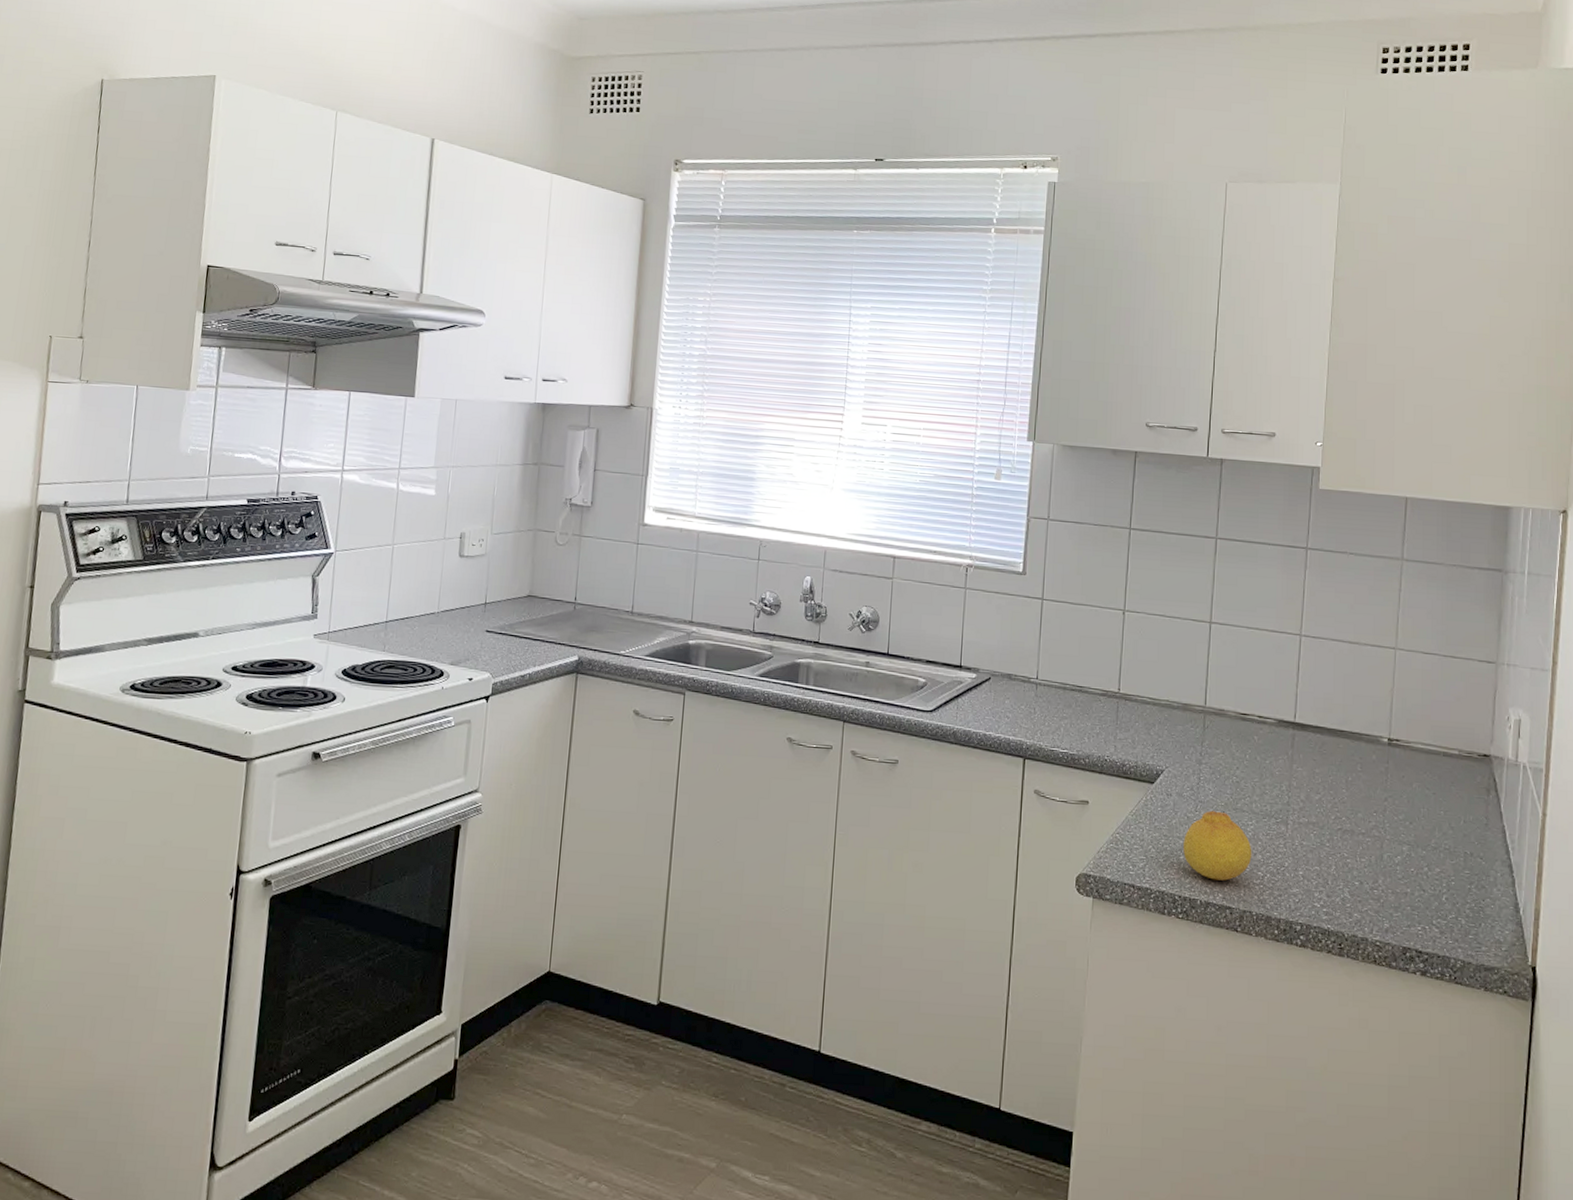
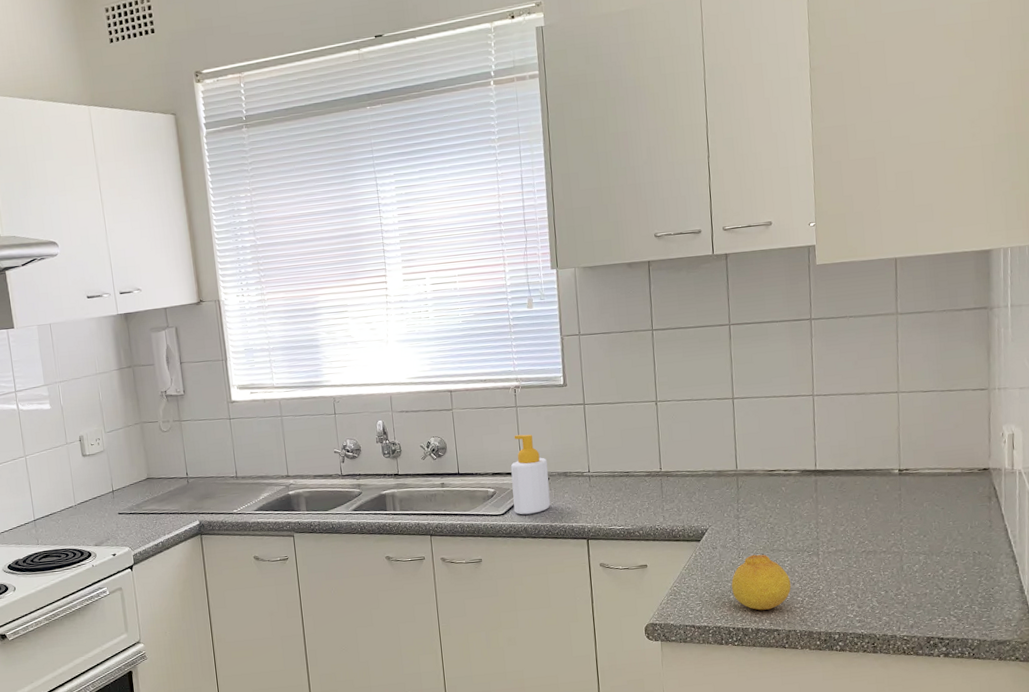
soap bottle: none [944,621,992,717] -> present [510,434,551,515]

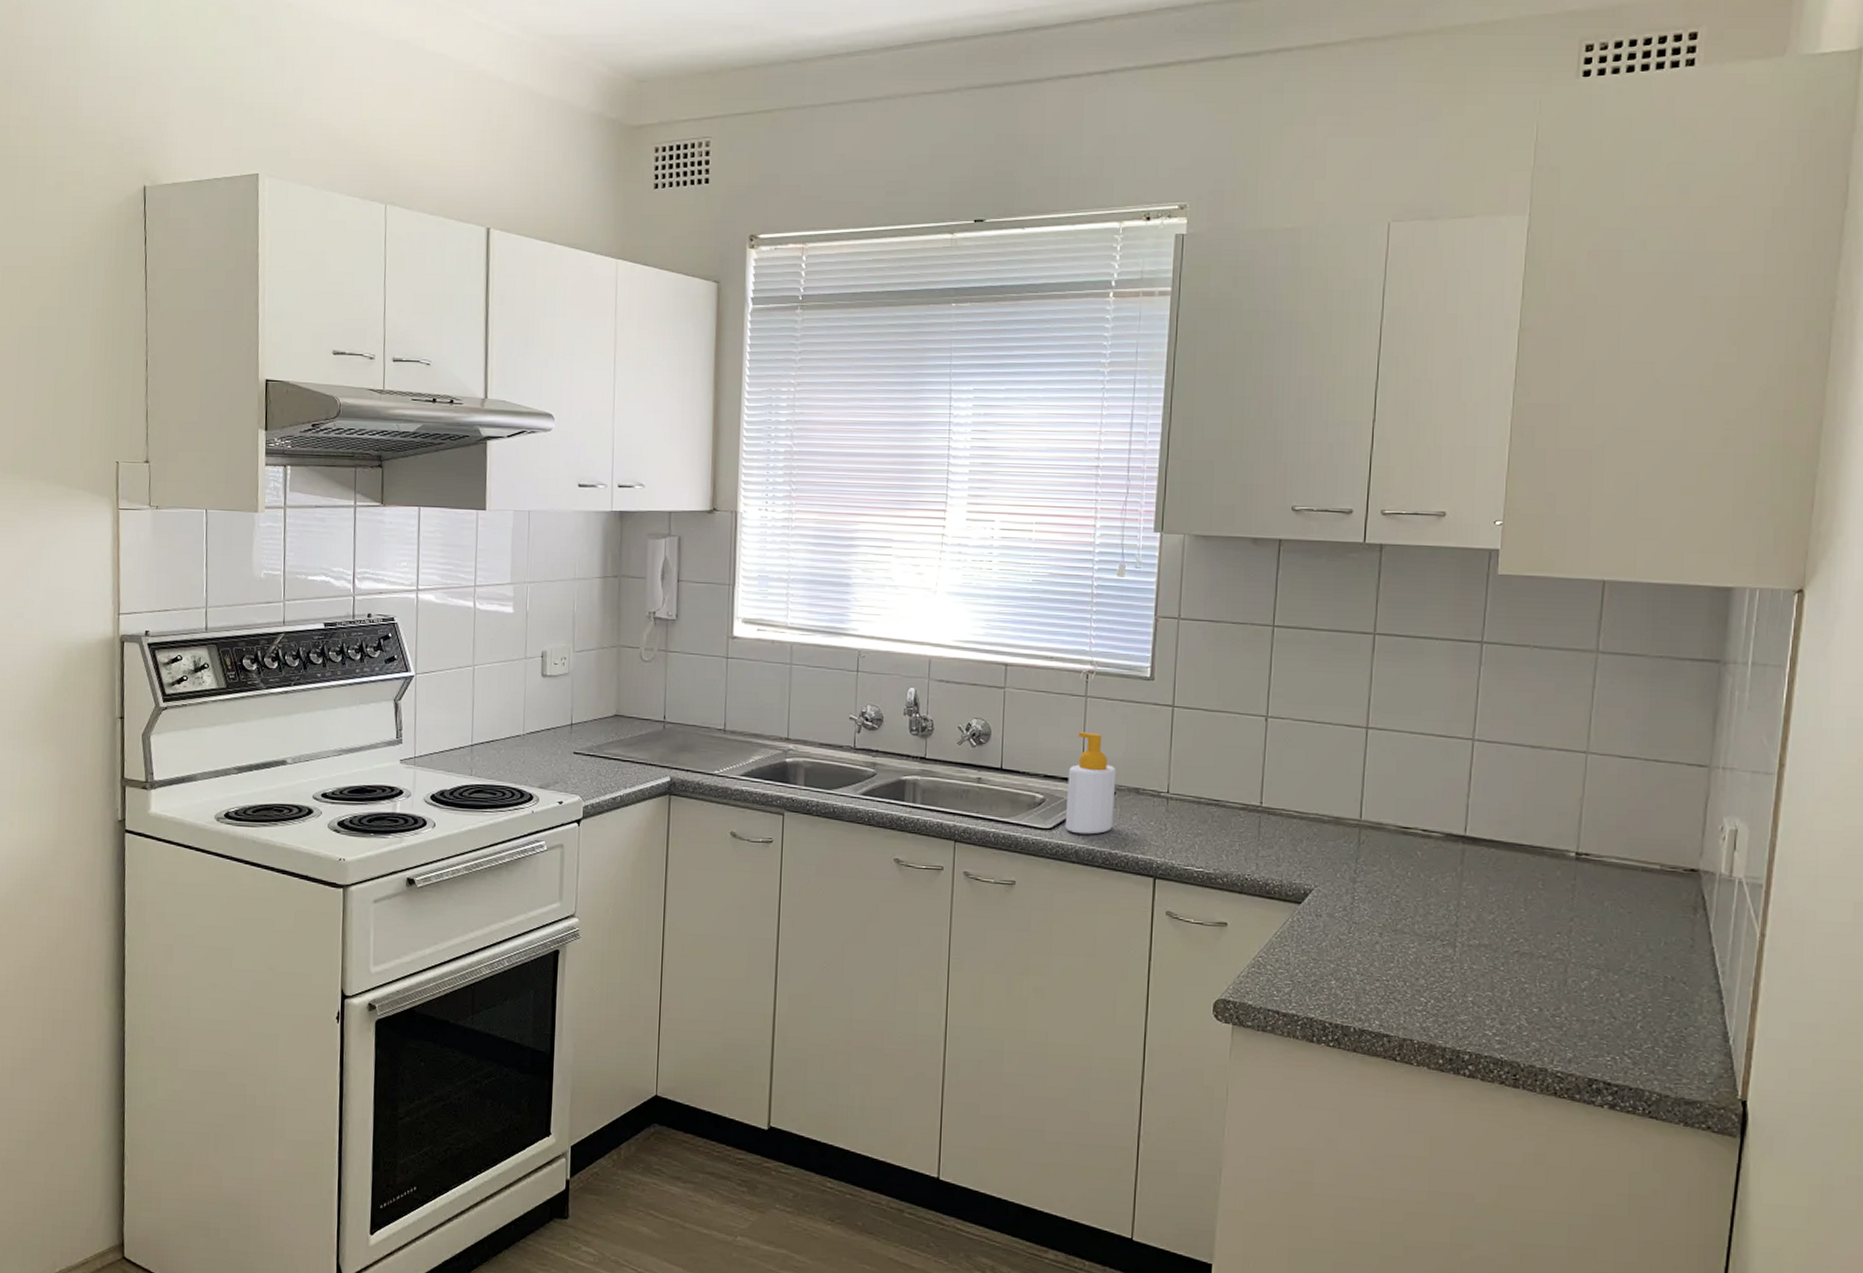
fruit: present [731,554,791,610] -> none [1335,932,1414,1007]

